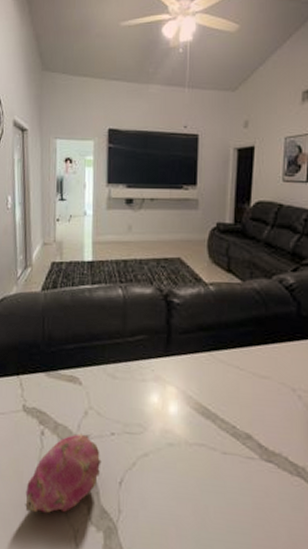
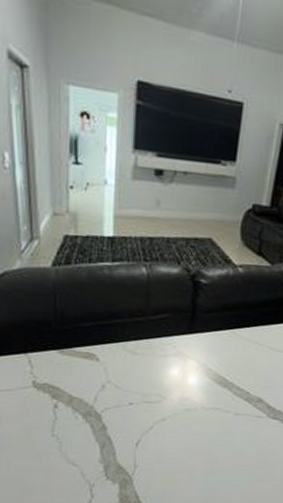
fruit: present [25,433,102,513] -> none [38,404,119,474]

